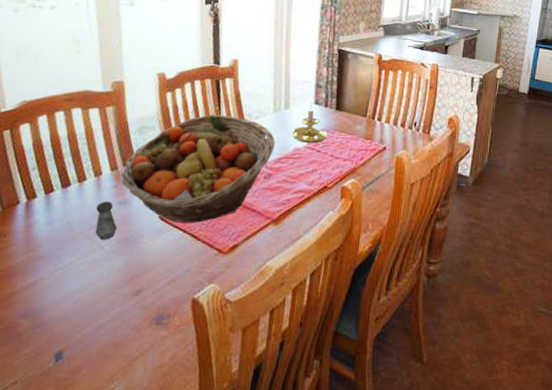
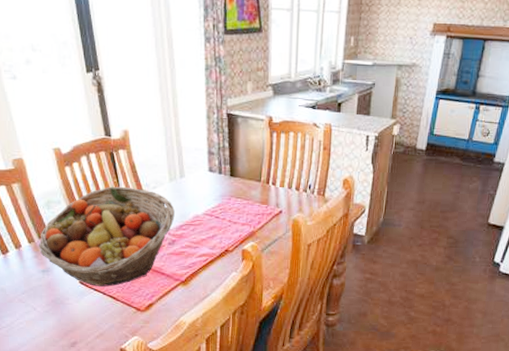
salt shaker: present [95,201,117,240] -> none [23,270,44,303]
candle holder: present [292,101,331,144] -> none [190,168,227,210]

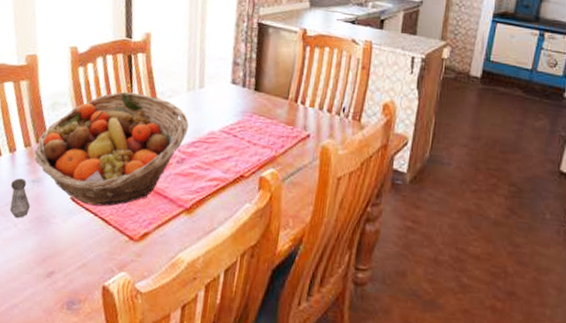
salt shaker: none [23,270,44,303] -> present [9,178,30,218]

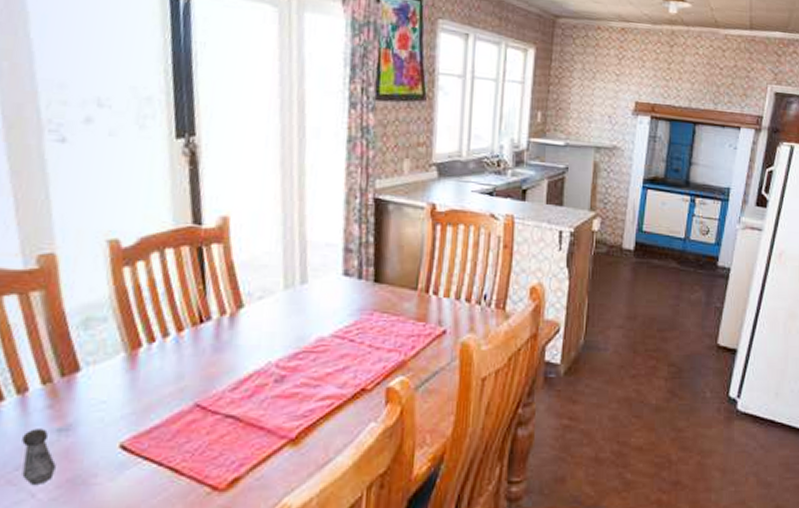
fruit basket: present [34,91,189,207] -> none [58,295,289,452]

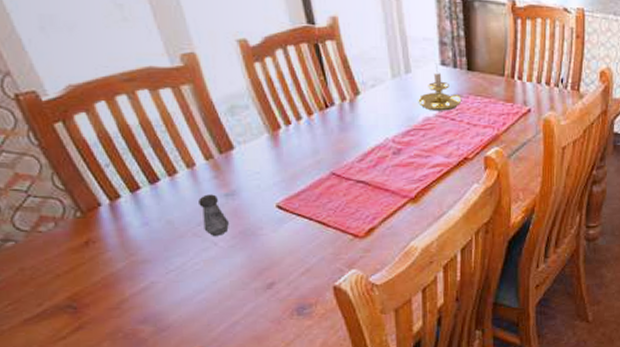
candle holder: none [312,271,369,330] -> present [418,62,465,111]

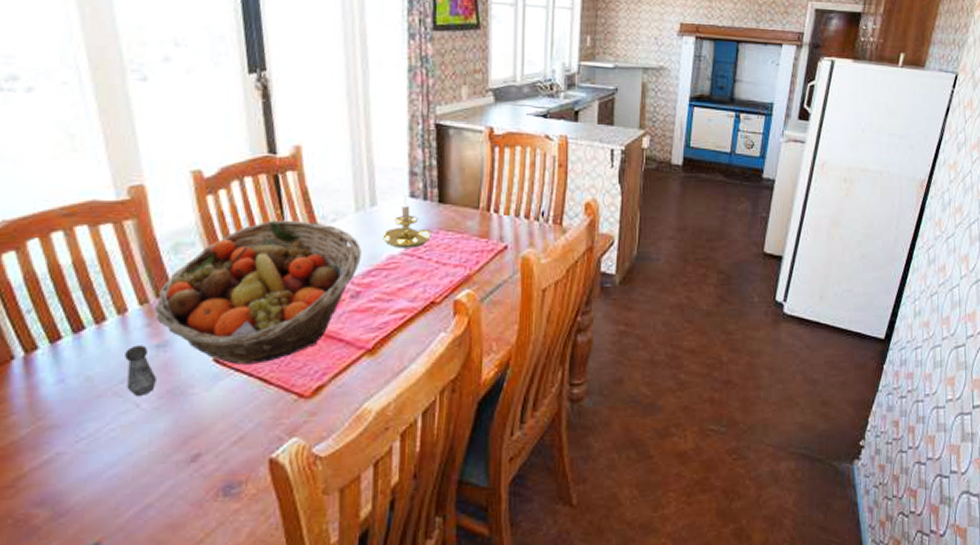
fruit basket: none [220,85,400,210] -> present [155,220,361,364]

